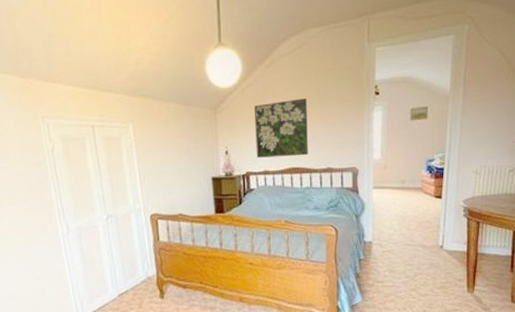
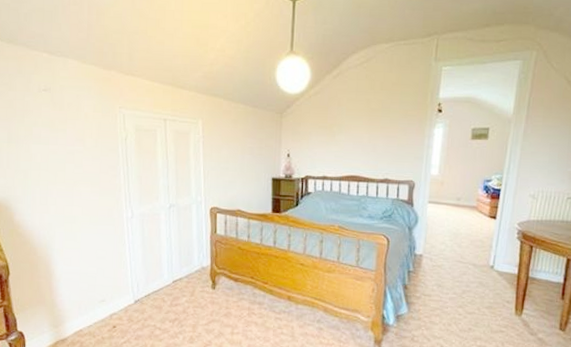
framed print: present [254,98,308,158] -> none [316,110,370,165]

